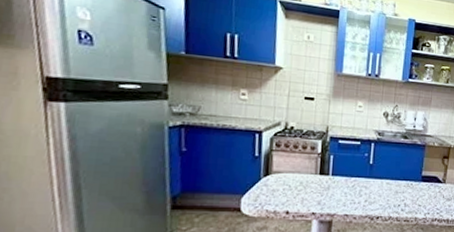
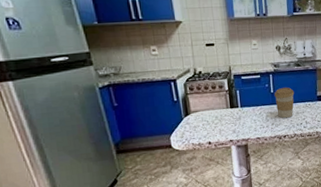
coffee cup: none [373,160,397,197] -> present [274,87,295,119]

